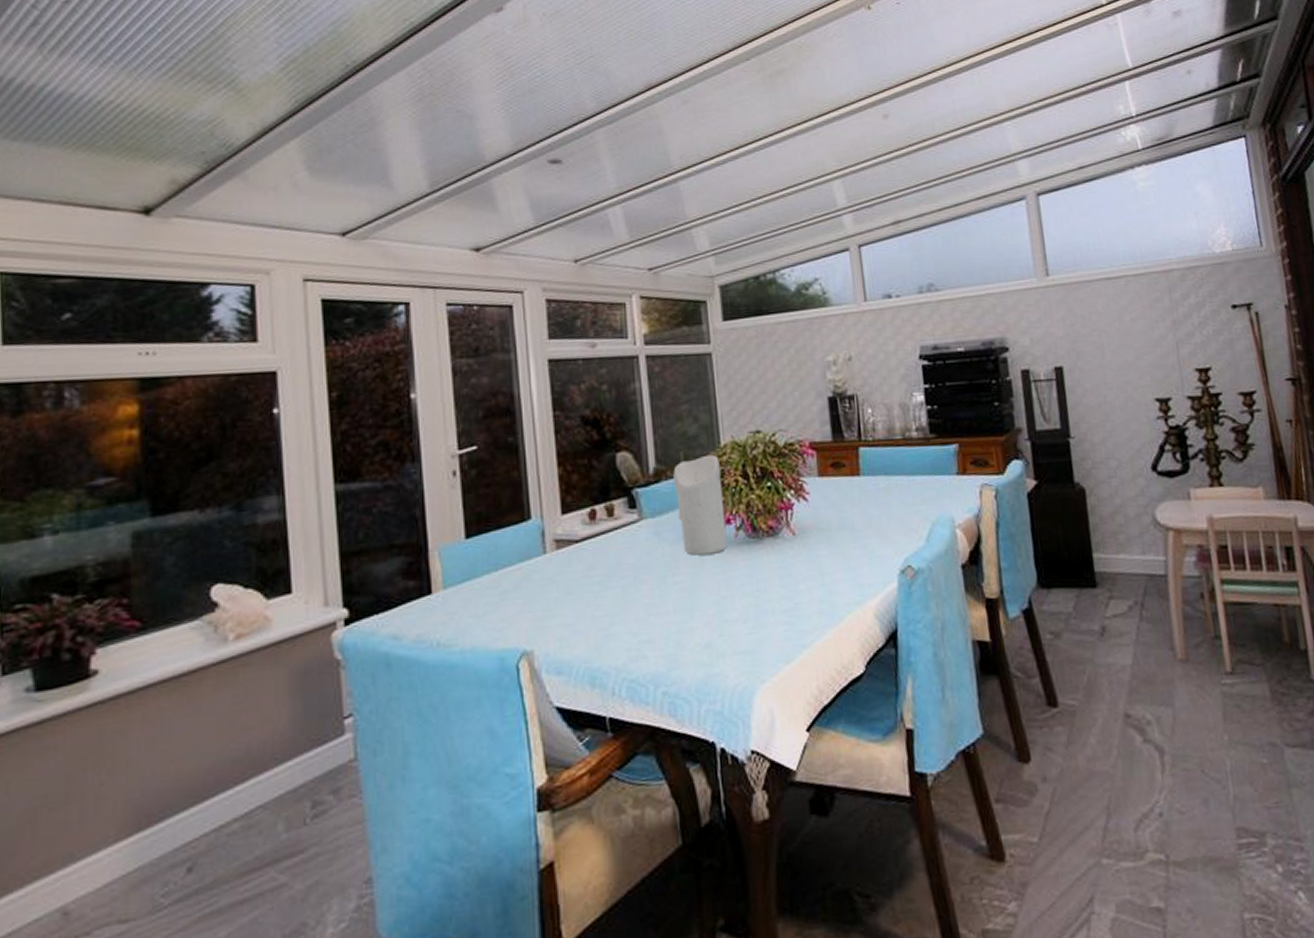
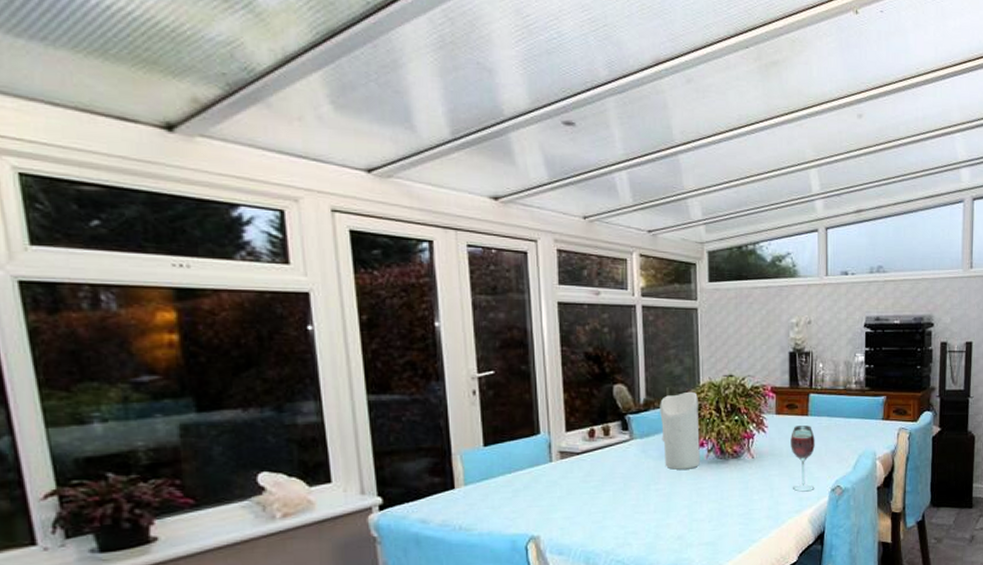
wineglass: none [840,488,877,577] -> present [791,426,815,492]

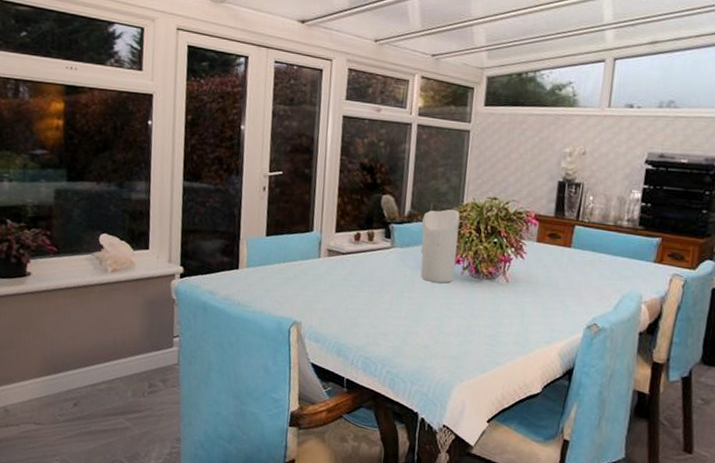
wineglass: present [791,426,815,492] -> none [545,256,576,325]

